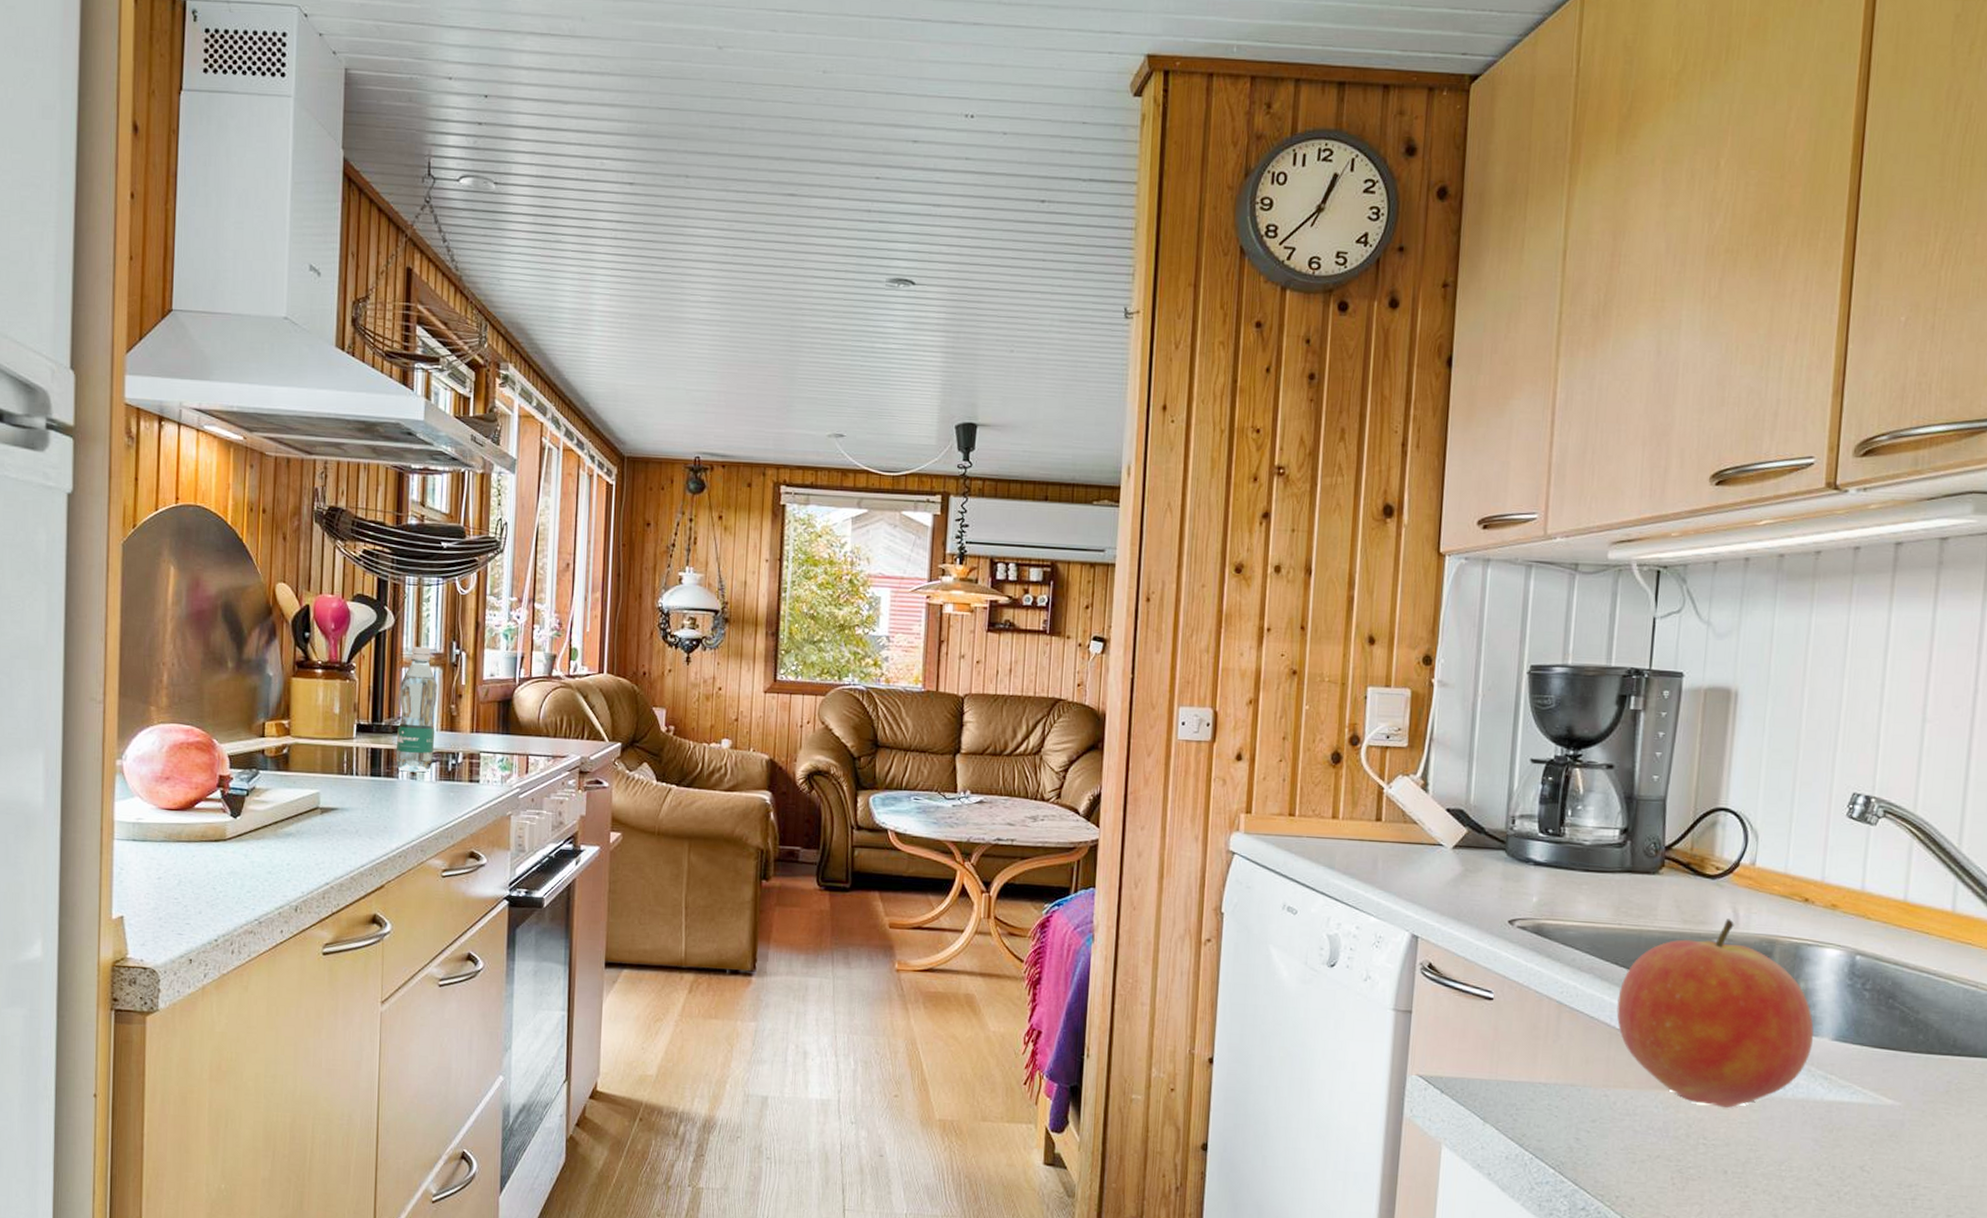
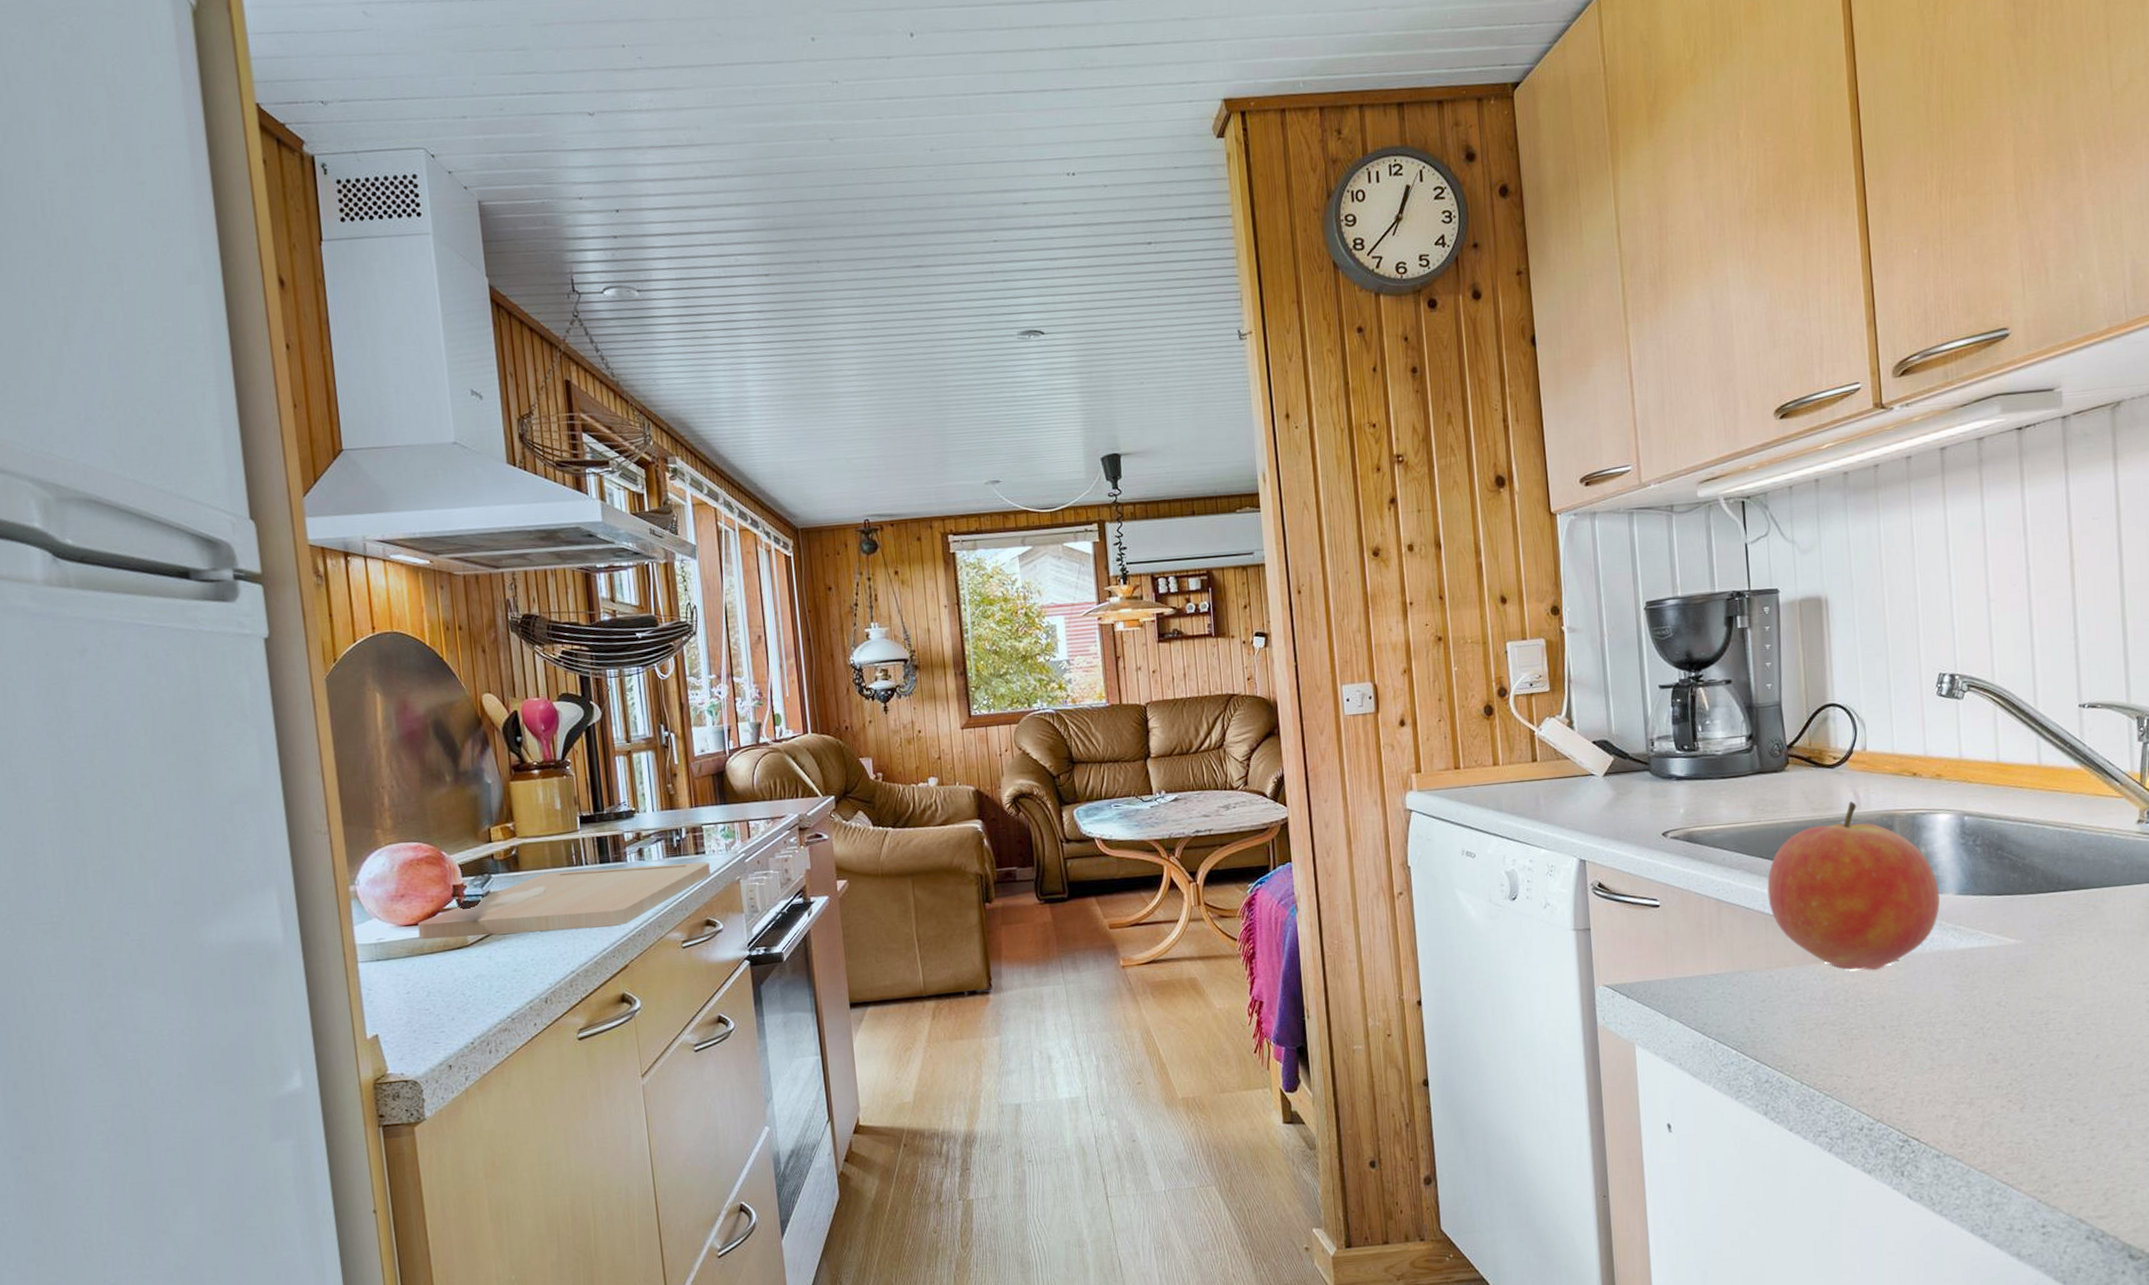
cutting board: none [178,777,482,844] -> present [417,862,710,940]
bottle: present [395,647,437,773] -> none [616,734,658,855]

